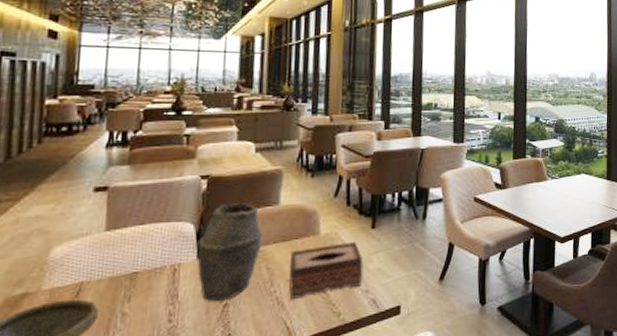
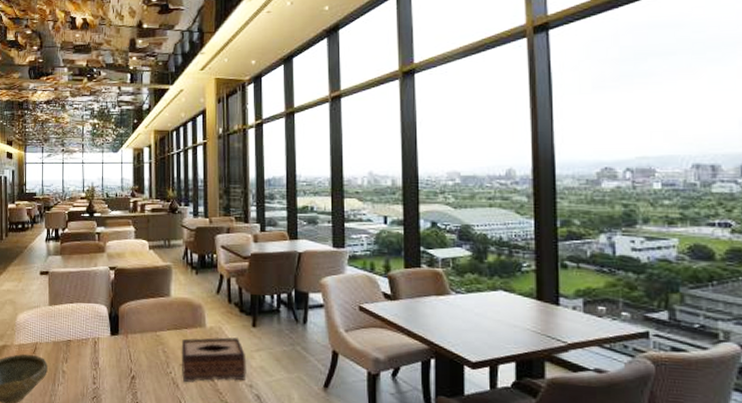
vase: present [197,203,263,301] -> none [110,292,158,373]

